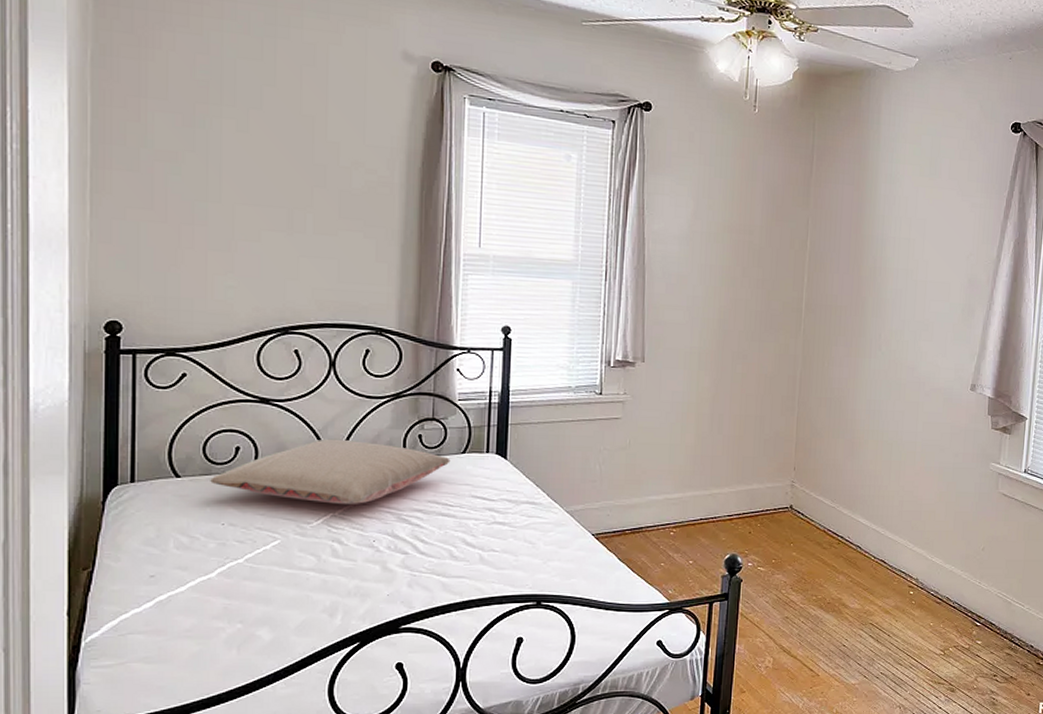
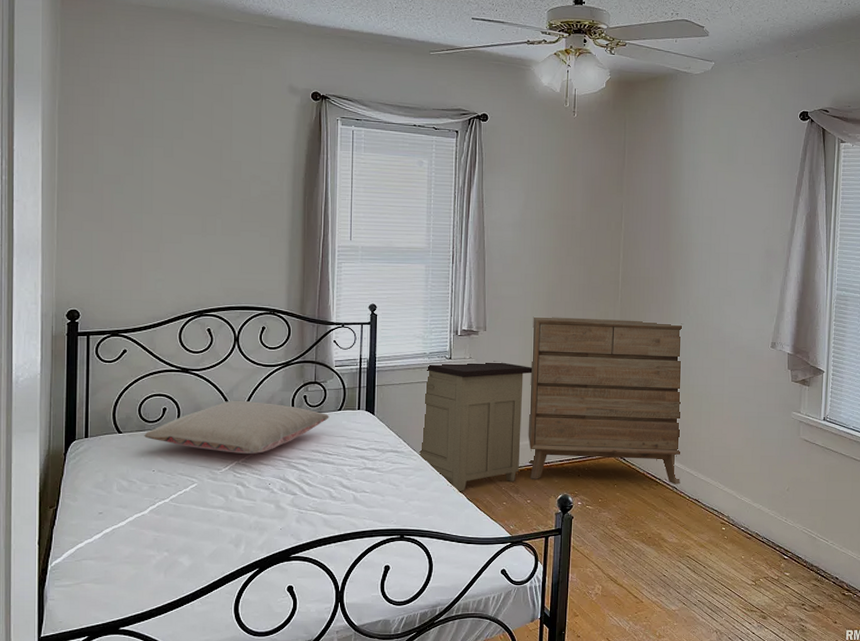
nightstand: none [561,398,699,552] -> present [419,361,533,492]
dresser: none [691,347,875,543] -> present [528,316,684,484]

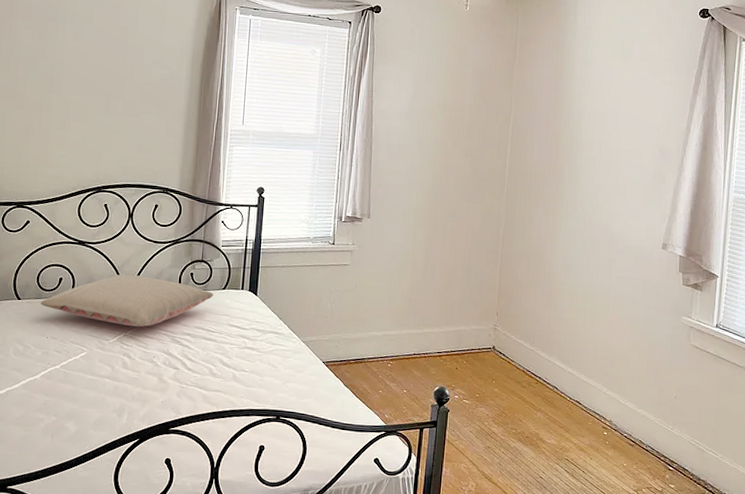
nightstand: present [419,361,533,492] -> none [299,248,415,378]
dresser: present [528,316,684,484] -> none [406,206,571,384]

